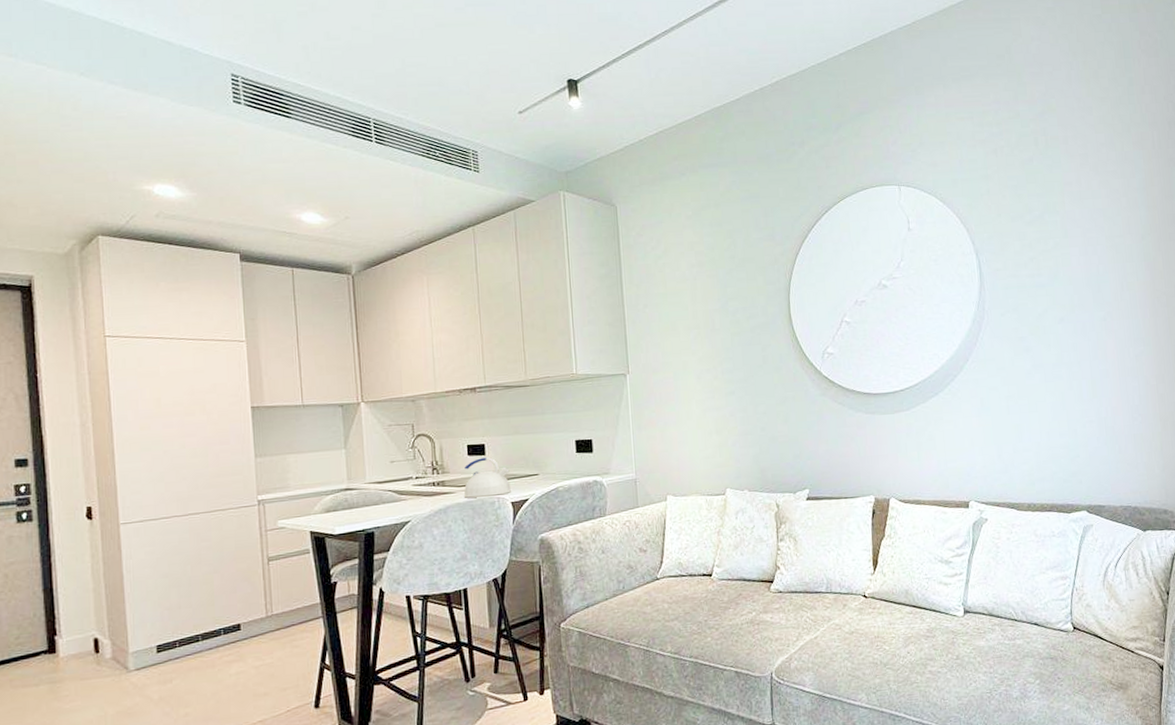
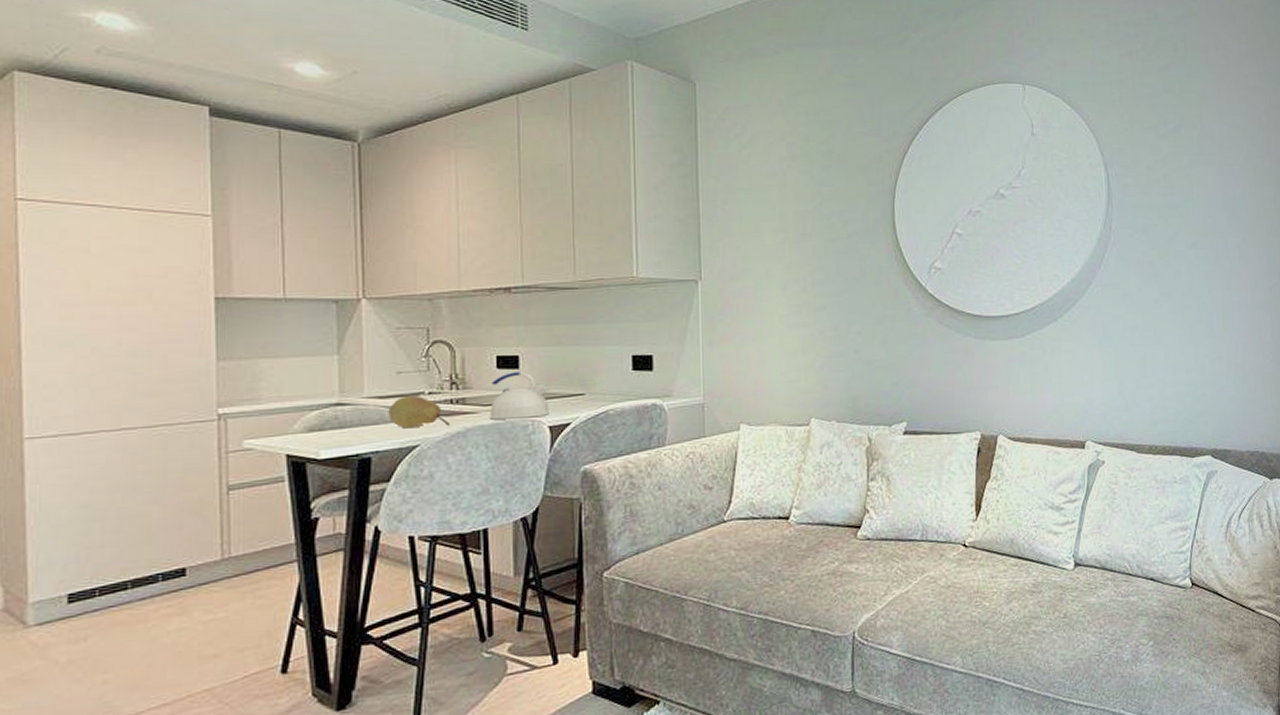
fruit: none [385,480,433,508] -> present [388,395,449,429]

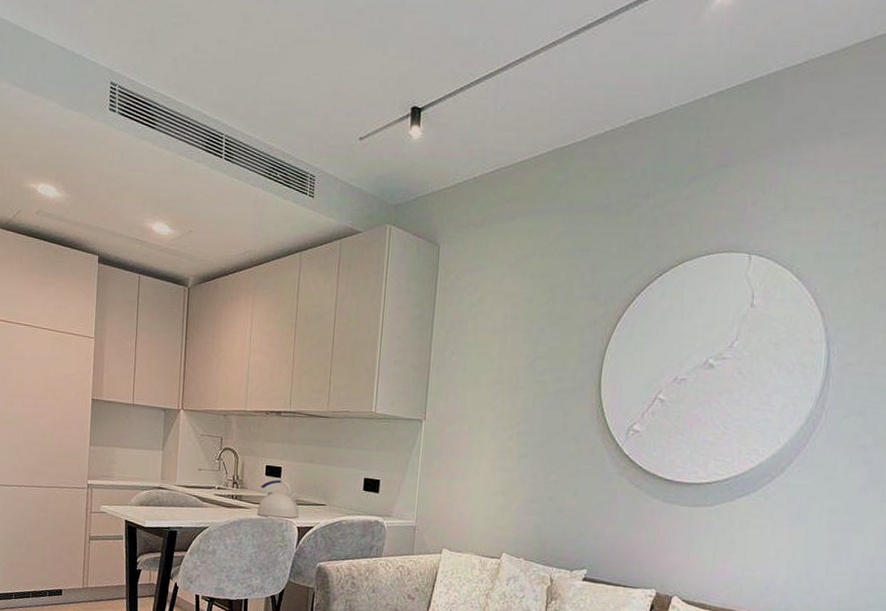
fruit: present [388,395,449,429] -> none [190,488,230,516]

